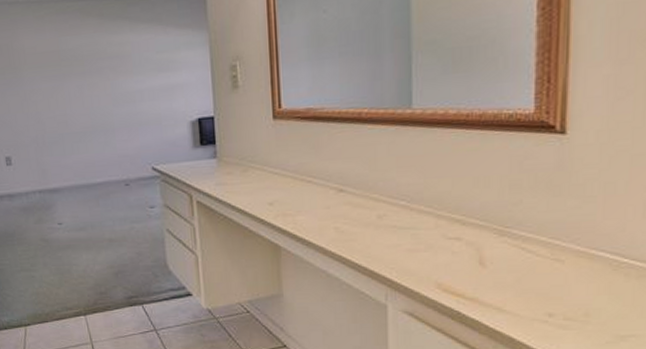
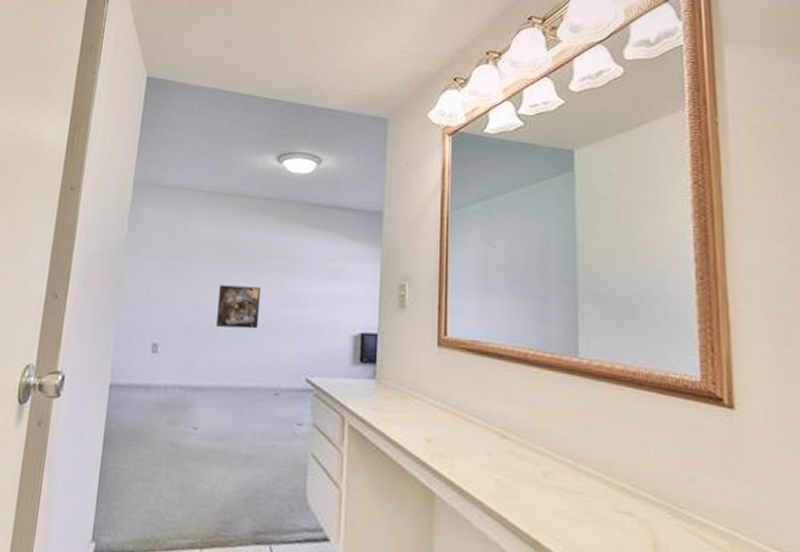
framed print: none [56,90,100,133] -> present [216,285,261,329]

